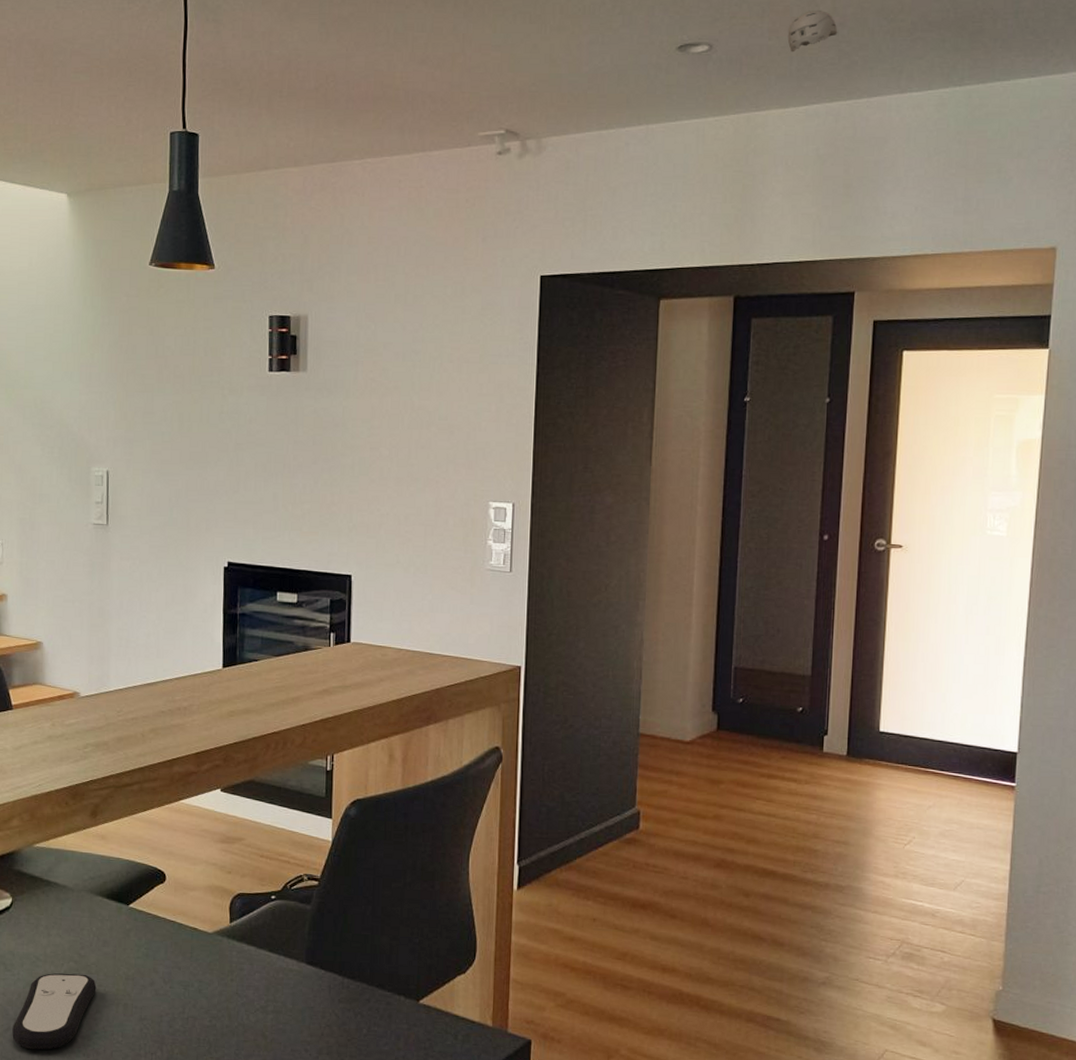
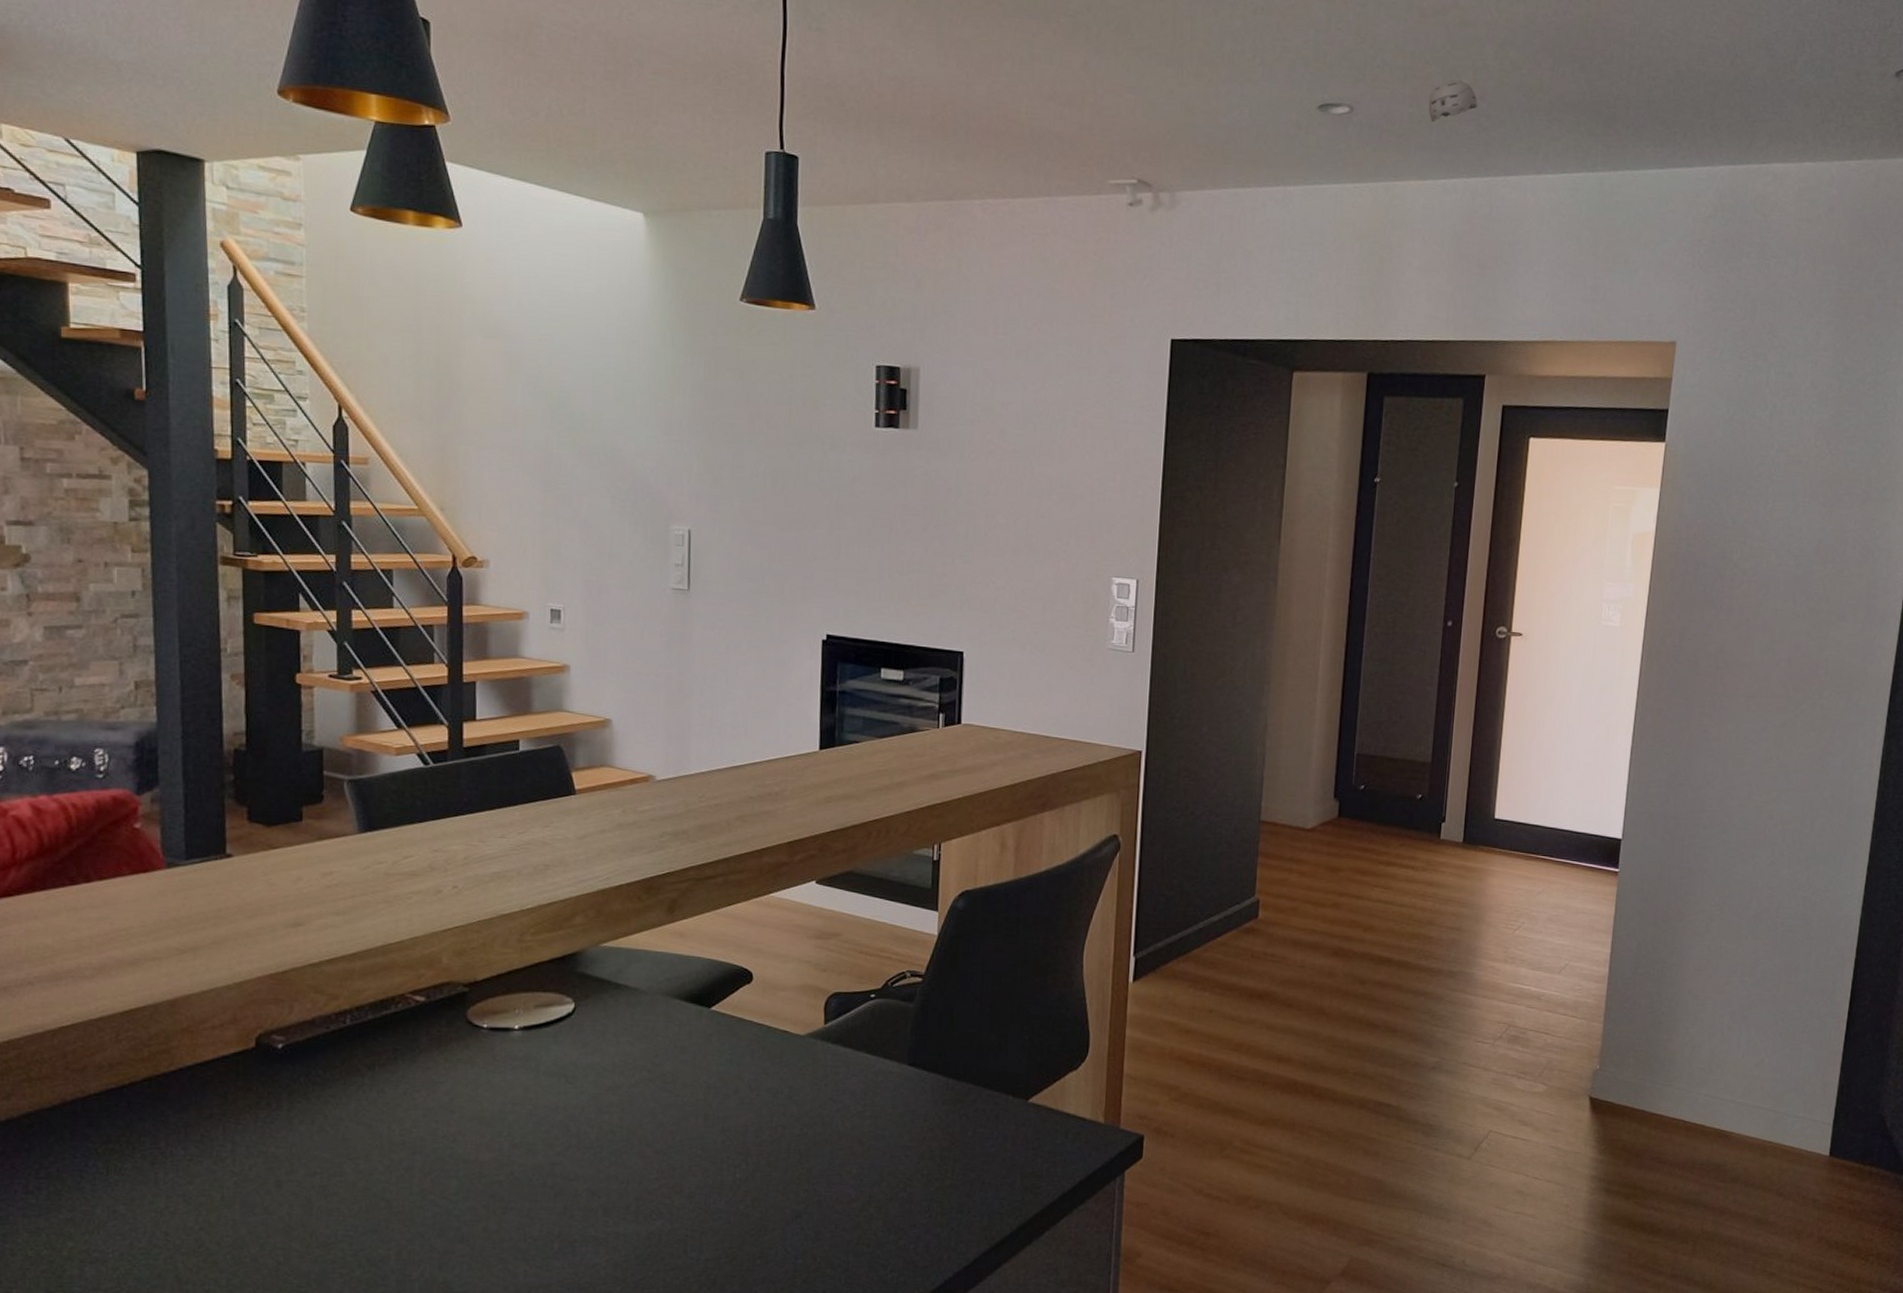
remote control: present [12,973,97,1050] -> none [574,1083,673,1169]

